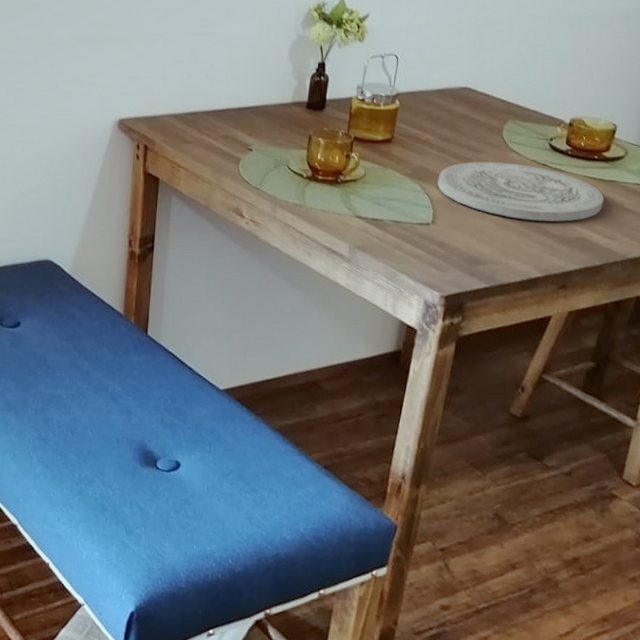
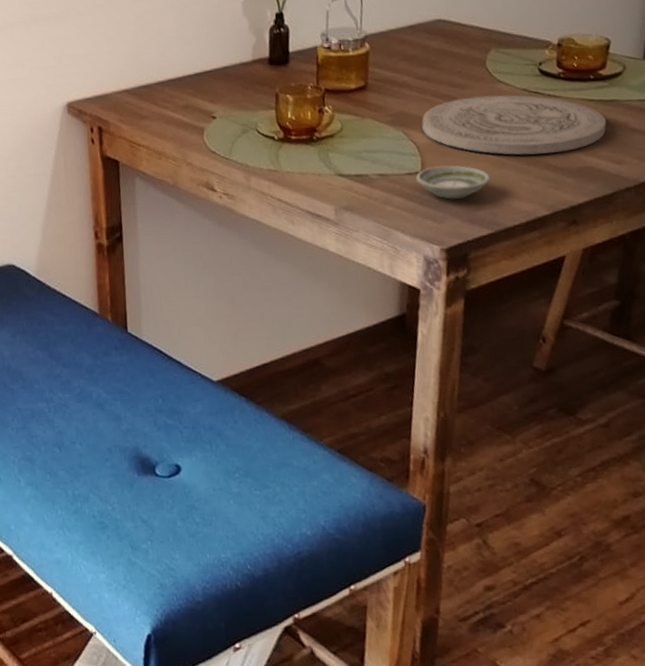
saucer: none [426,220,493,252] -> present [416,165,491,199]

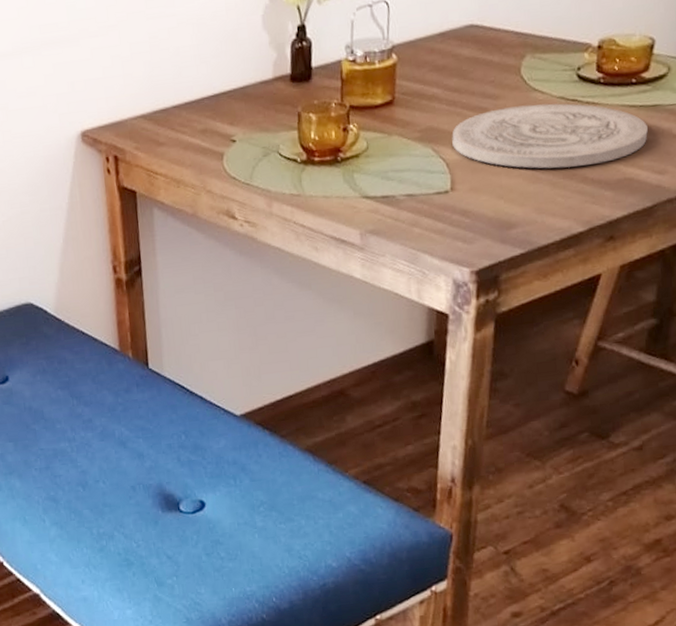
saucer: present [416,165,491,199] -> none [445,182,524,219]

